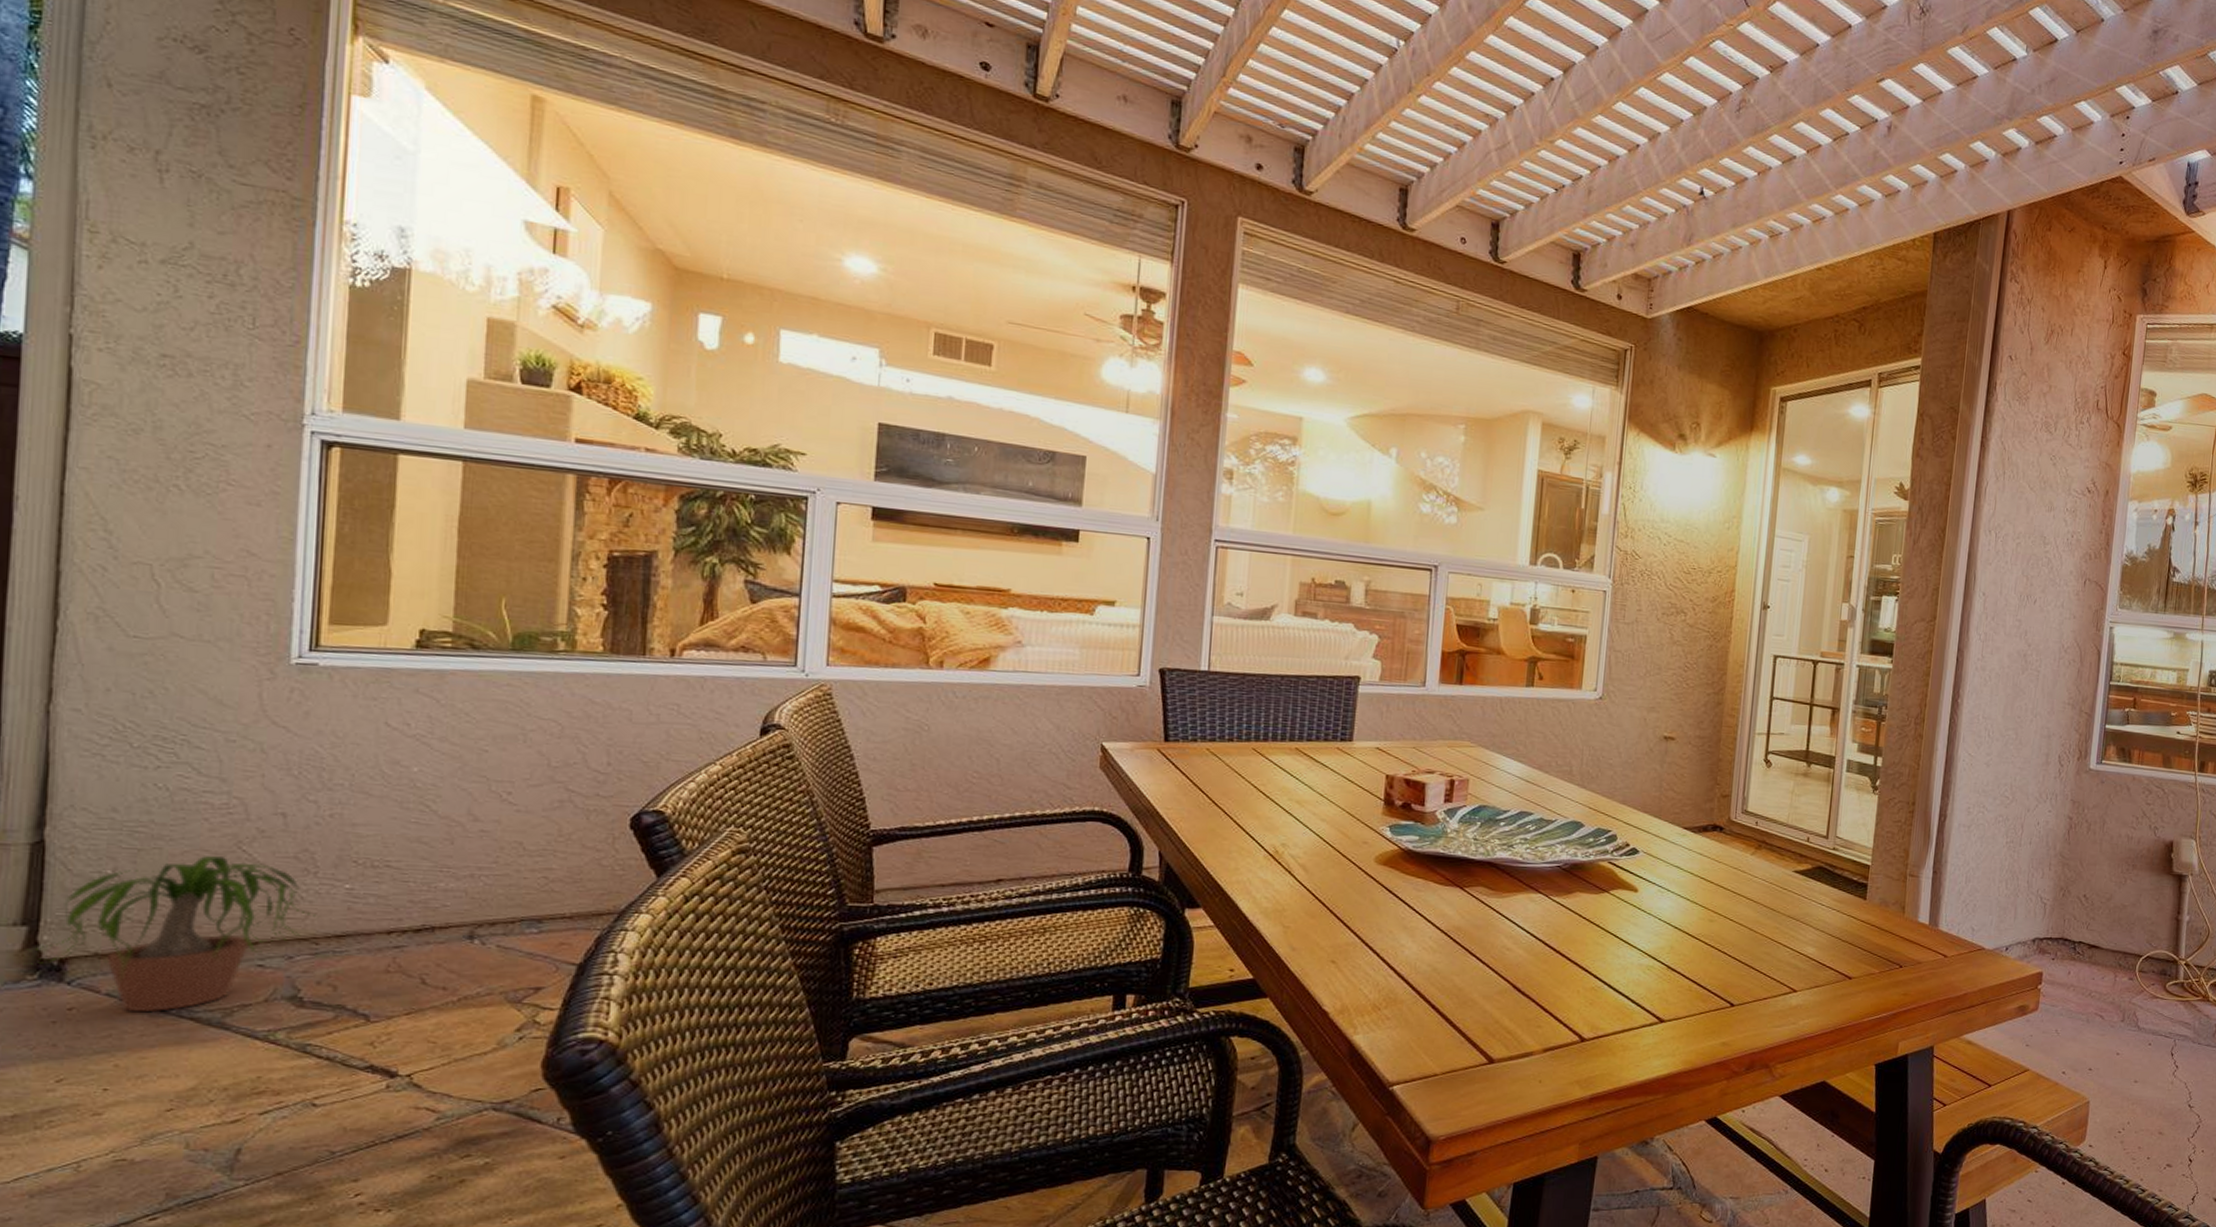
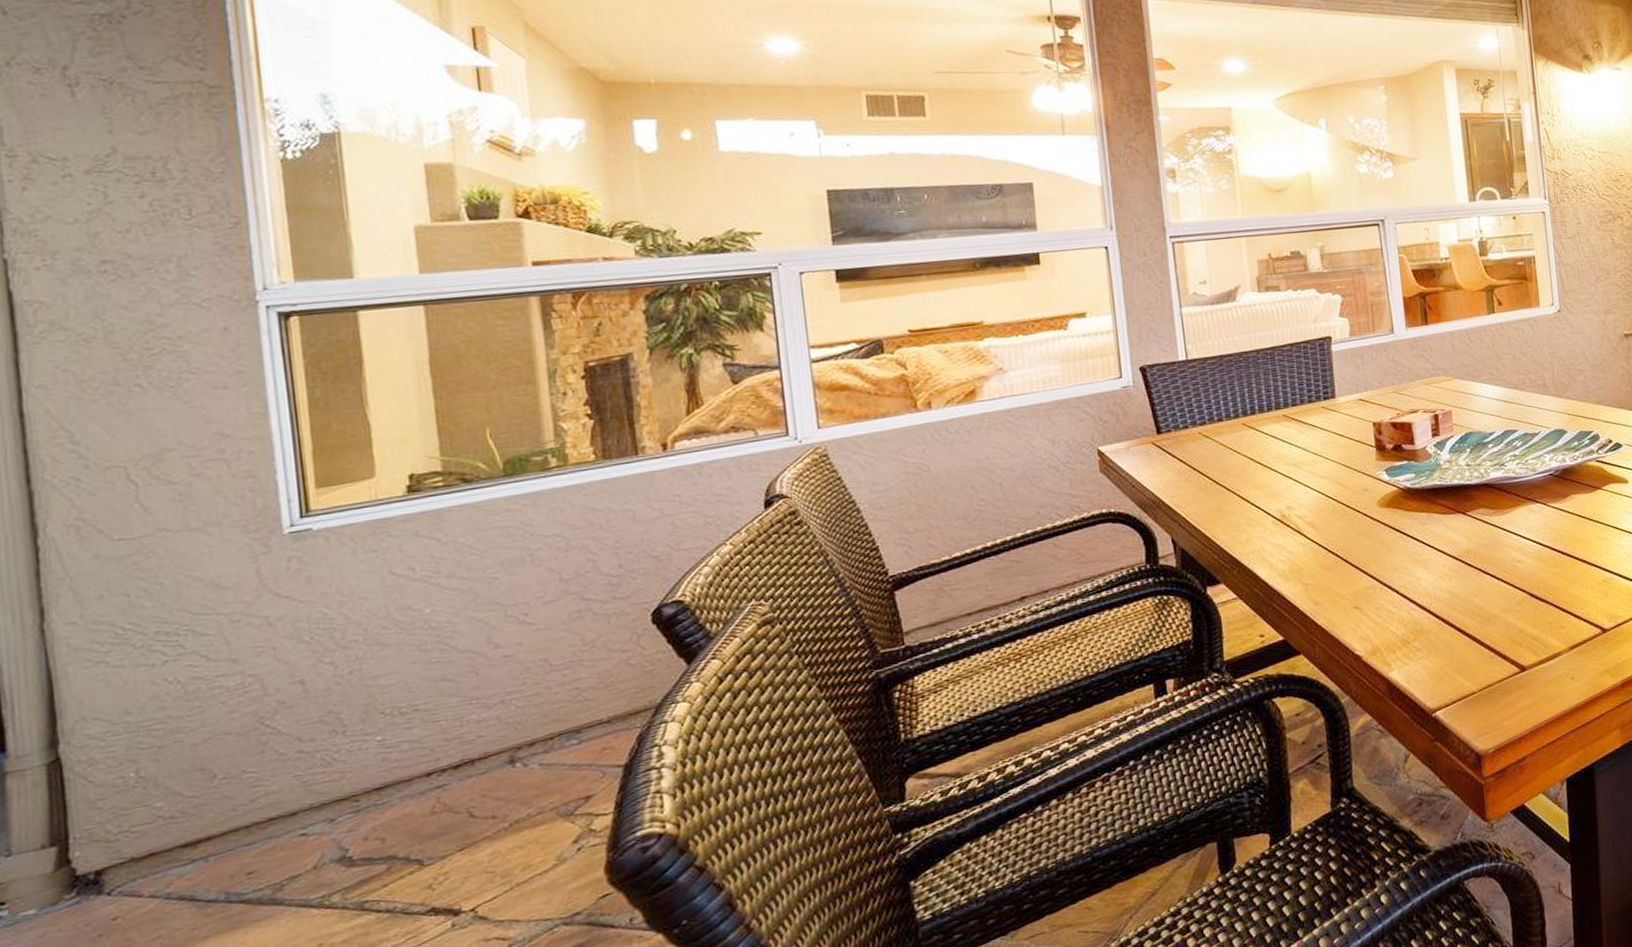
potted plant: present [23,856,321,1013] -> none [58,734,357,909]

